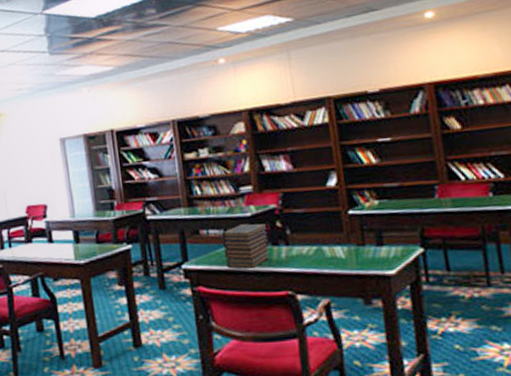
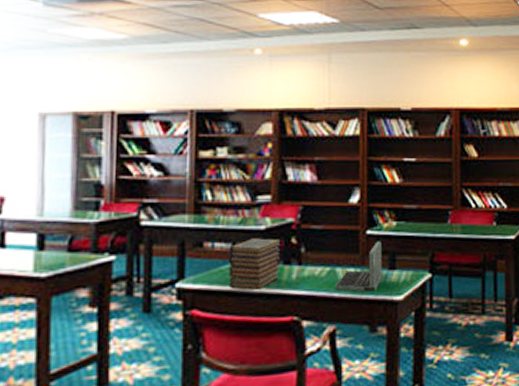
laptop: none [324,219,376,268] -> present [335,241,388,292]

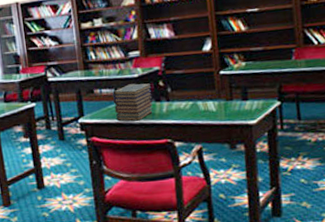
laptop: present [335,241,388,292] -> none [198,78,242,119]

